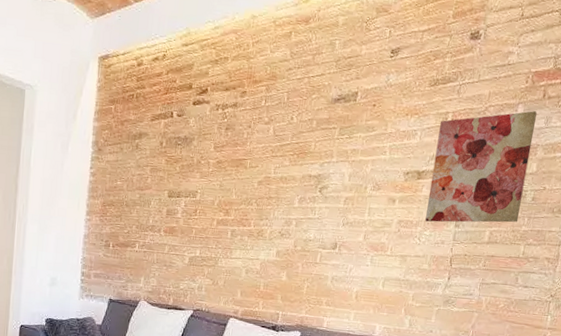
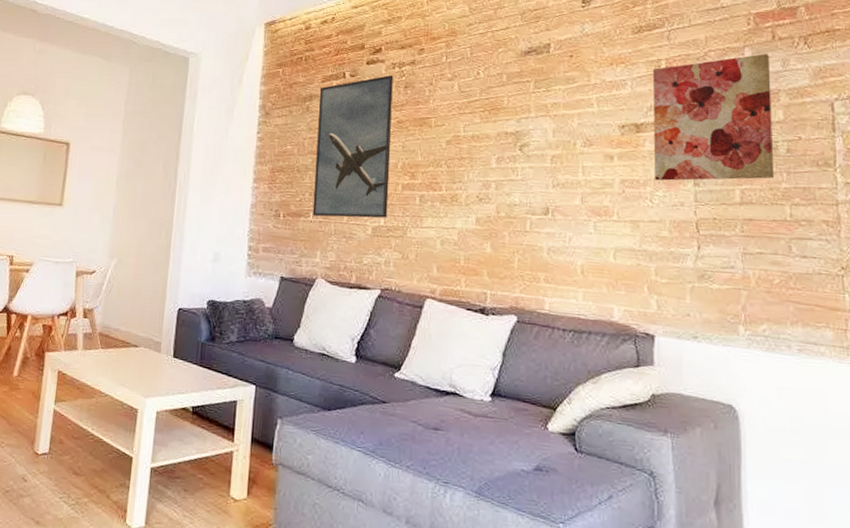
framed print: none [138,116,217,250] -> present [312,75,394,218]

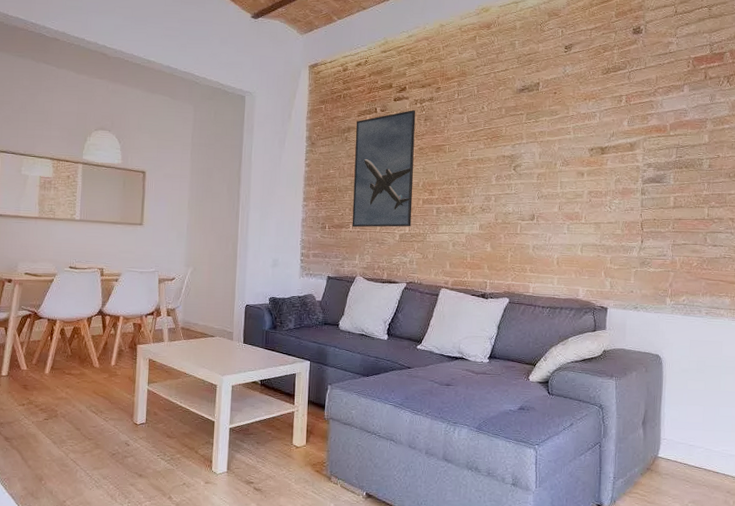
wall art: present [653,54,775,181] -> none [613,90,702,192]

